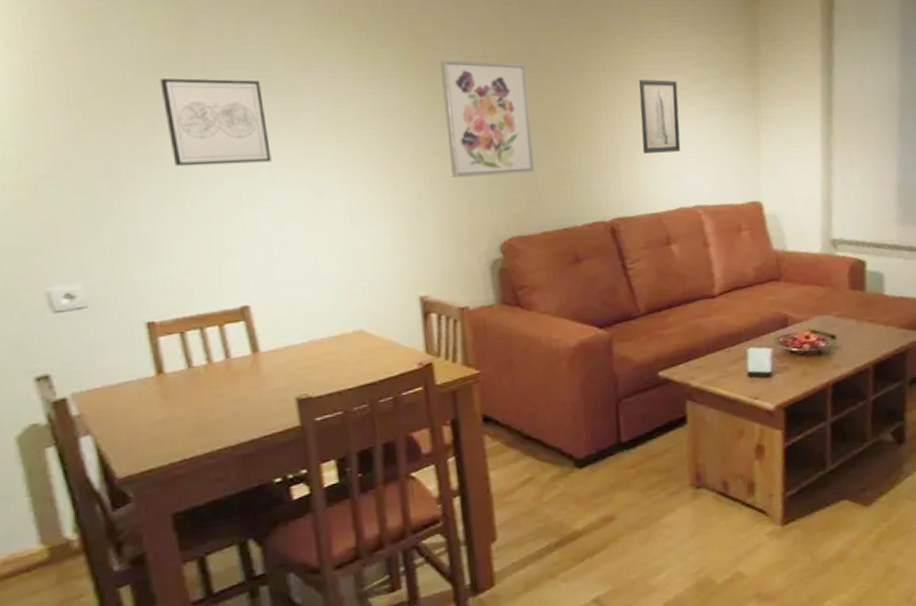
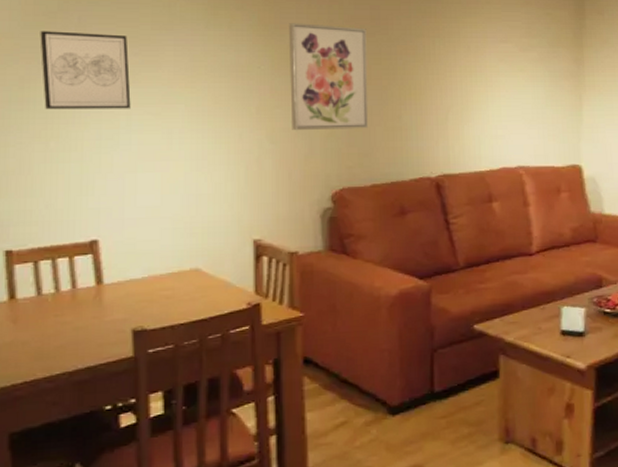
wall art: present [638,79,681,153] -> none [470,47,507,115]

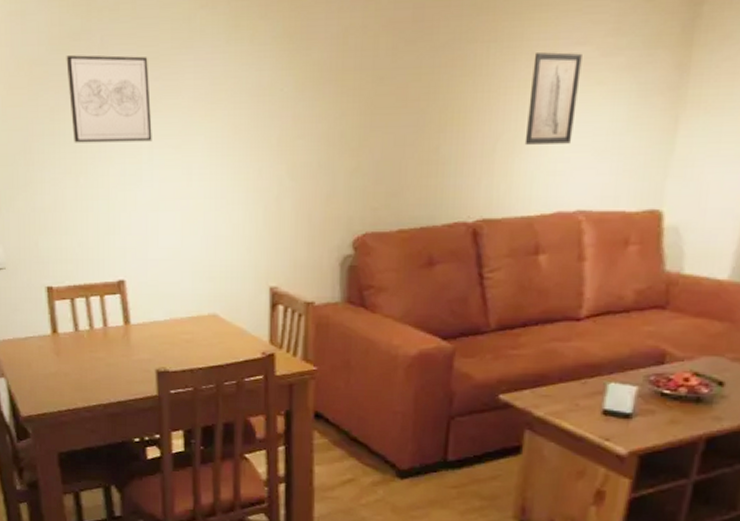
wall art: present [289,23,368,130] -> none [314,31,406,164]
wall art: none [470,47,507,115] -> present [524,52,582,145]

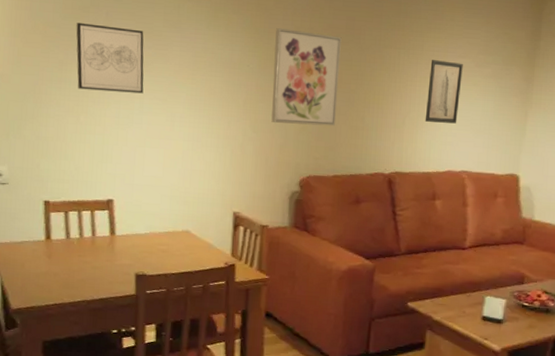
wall art: none [314,31,406,164] -> present [271,28,342,127]

